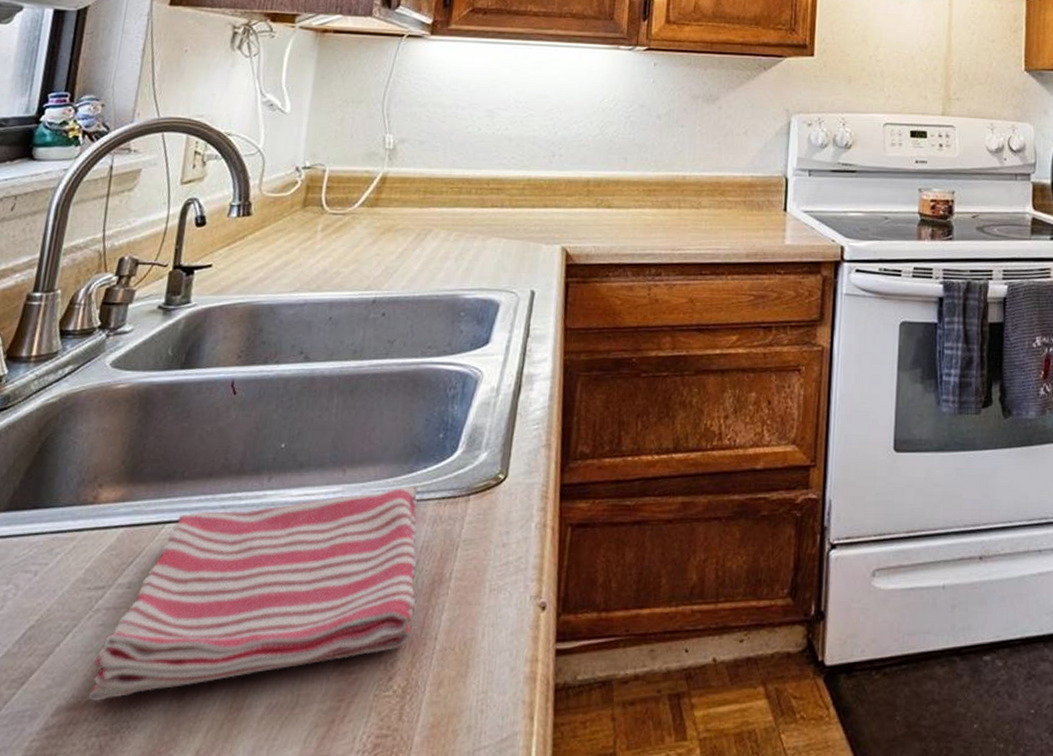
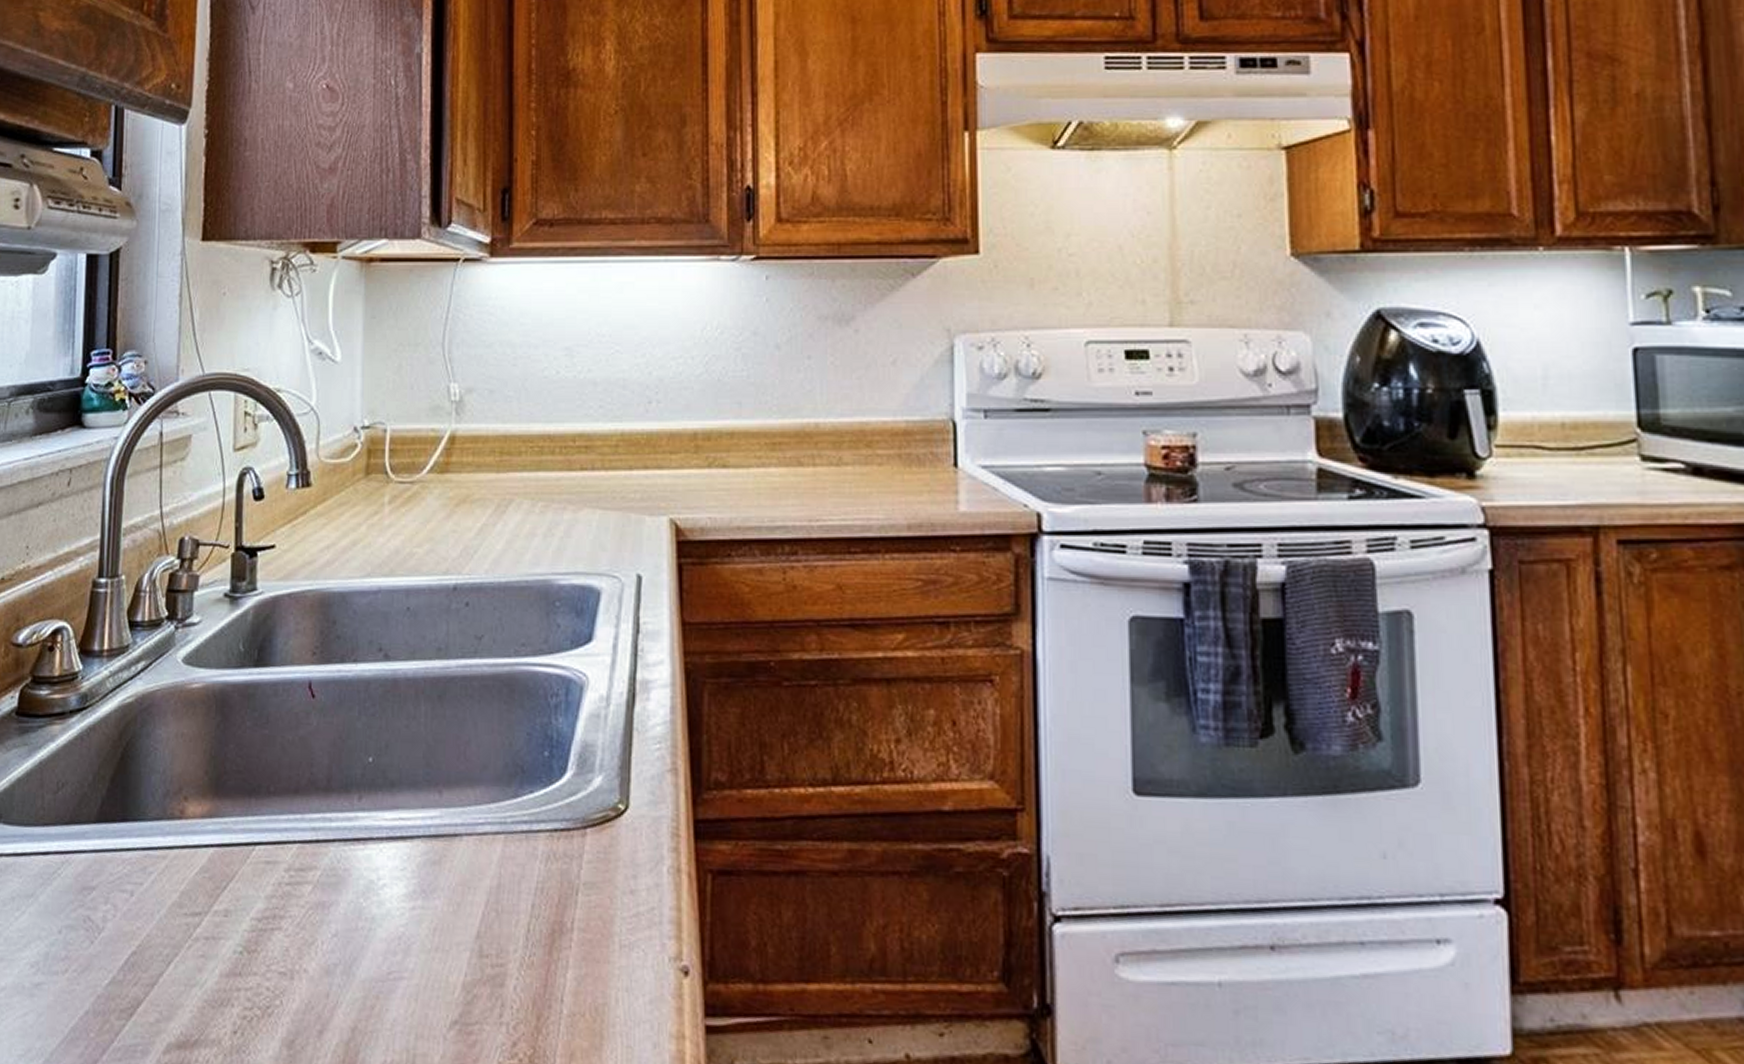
dish towel: present [88,486,418,701] -> none [197,813,534,1042]

